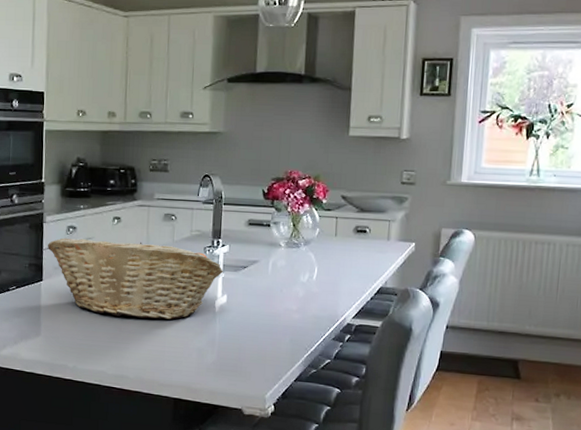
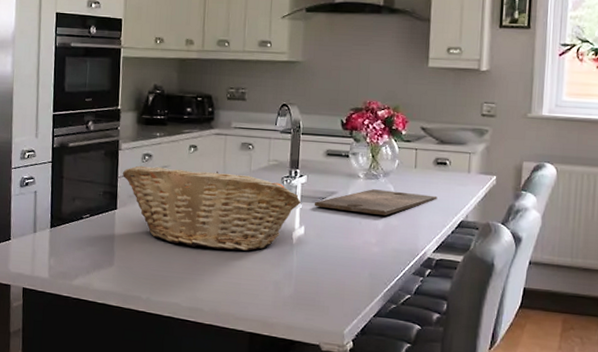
cutting board: none [236,257,357,283] -> present [314,189,437,215]

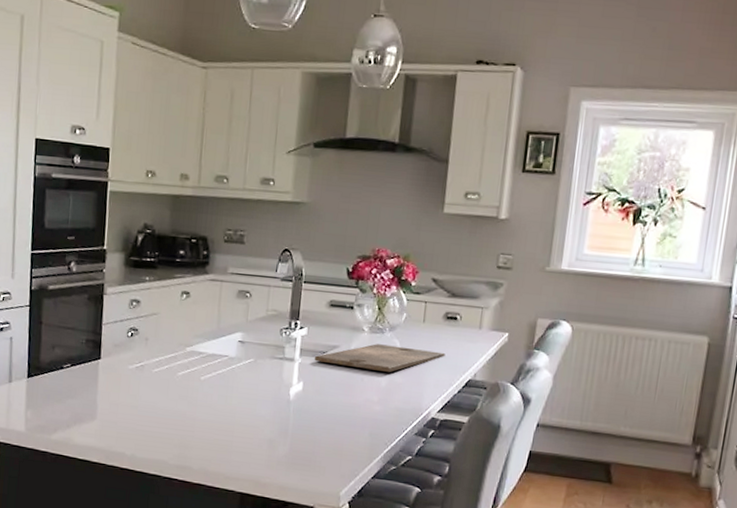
fruit basket: present [123,165,301,251] -> none [108,312,300,407]

